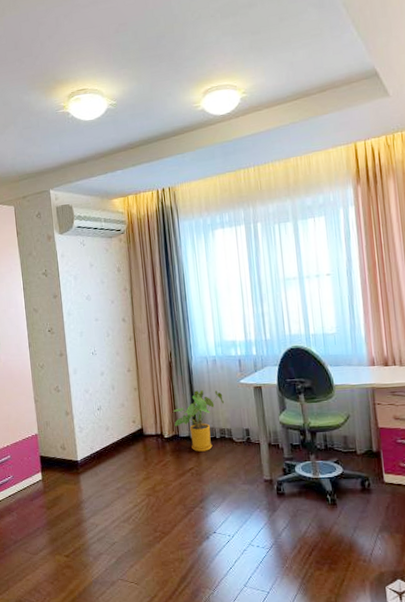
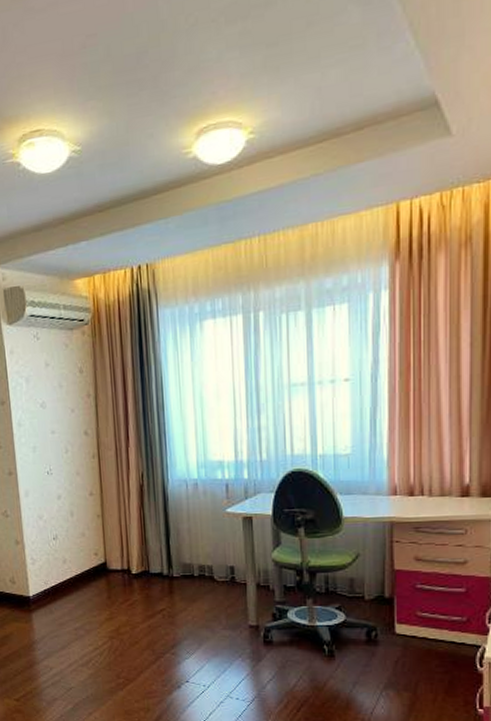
house plant: present [173,390,225,452] -> none [143,519,206,591]

